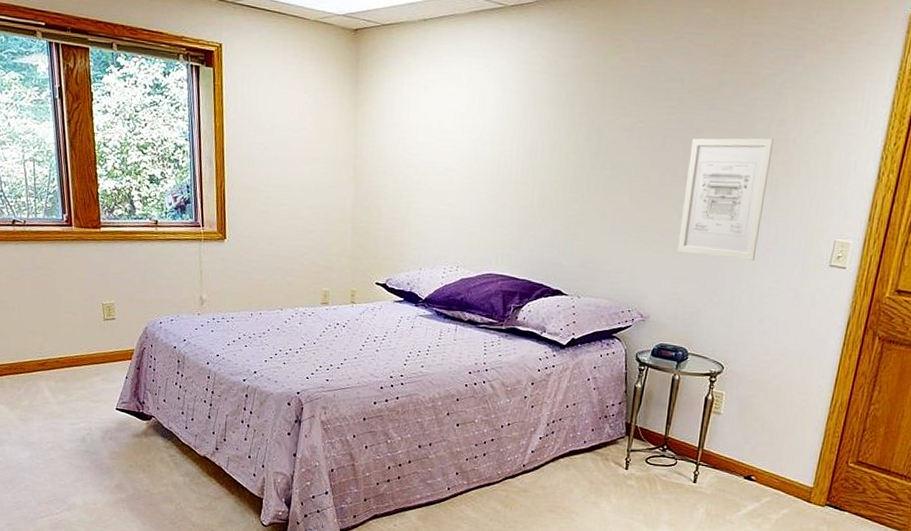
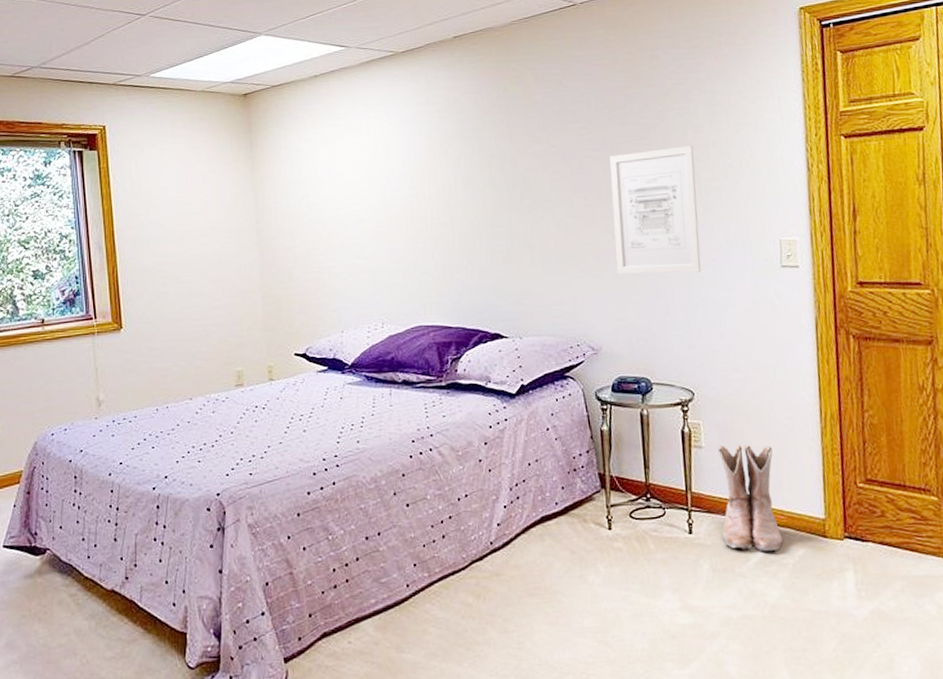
boots: none [721,415,782,508] -> present [717,444,783,552]

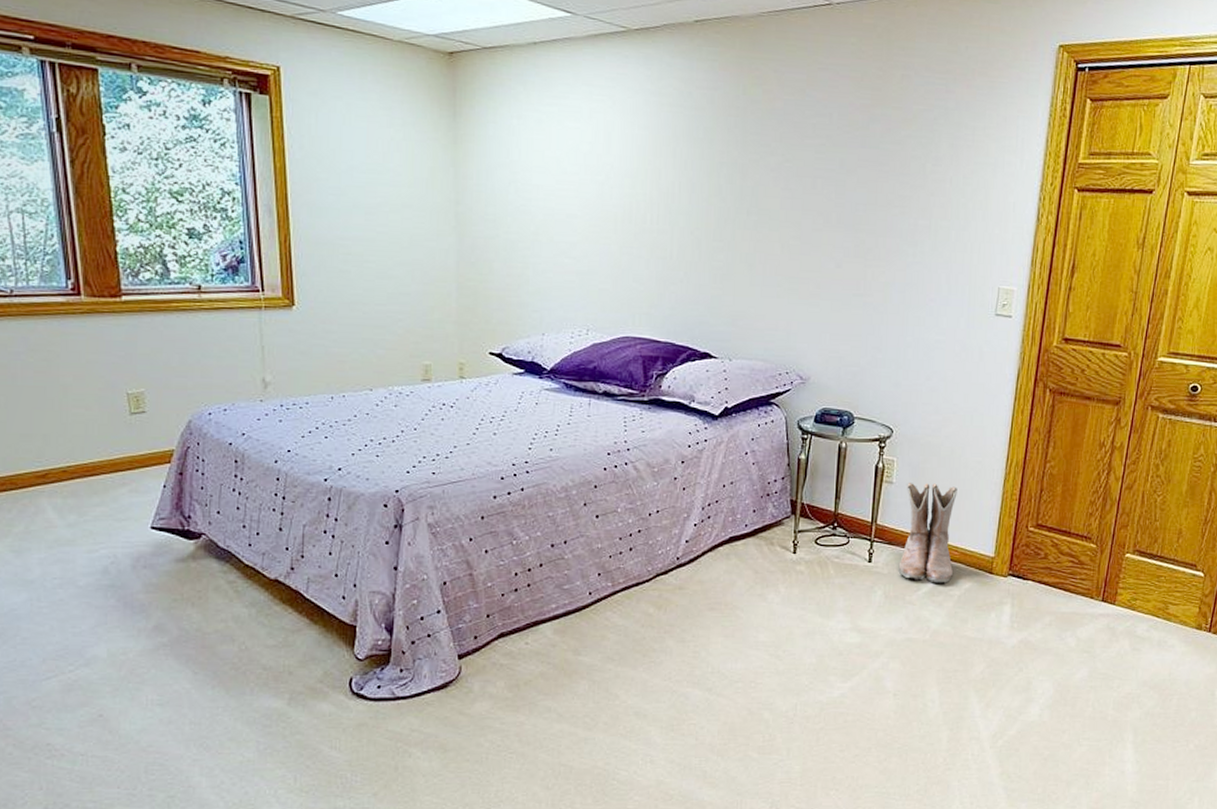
wall art: present [609,145,701,275] -> none [836,178,930,312]

